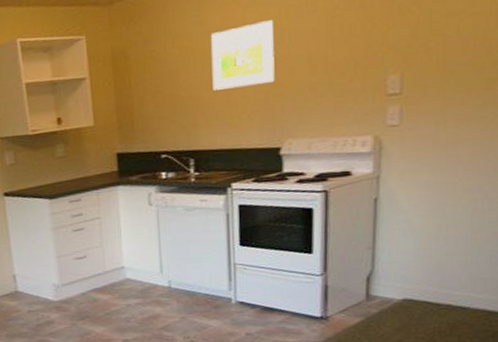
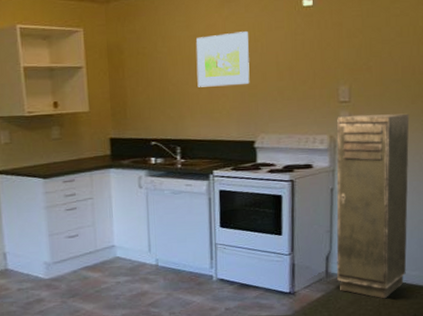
storage cabinet: none [380,102,482,326] -> present [336,113,410,299]

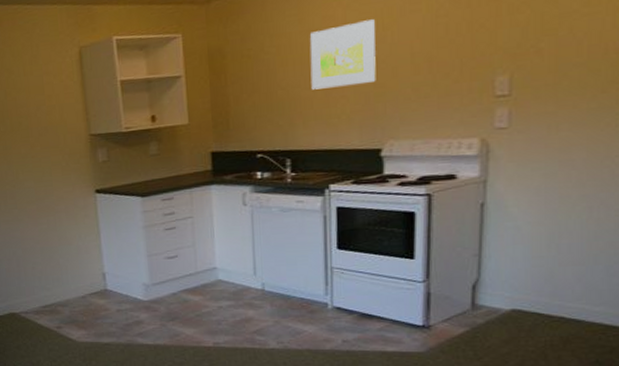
storage cabinet: present [336,113,410,299] -> none [487,105,597,339]

